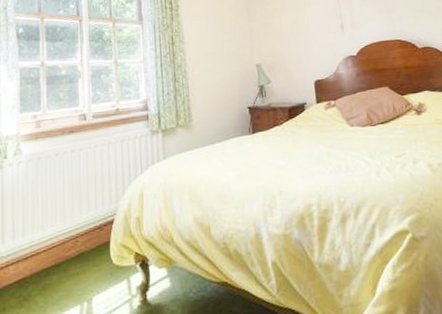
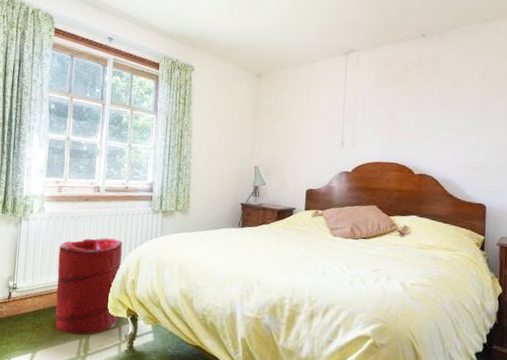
laundry hamper: none [44,171,125,301] -> present [55,238,123,335]

